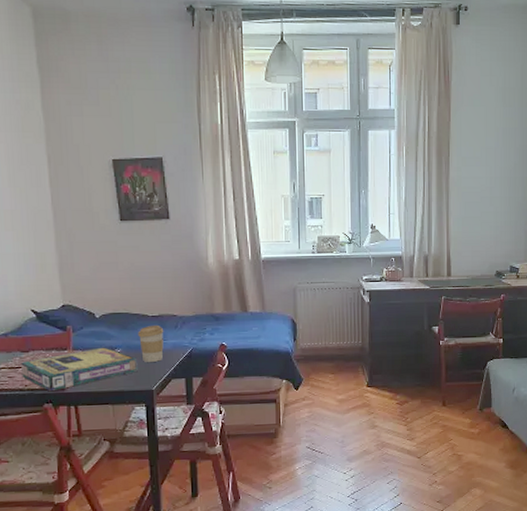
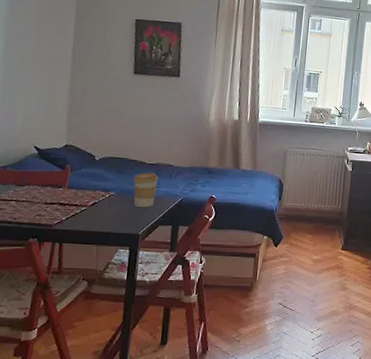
video game box: present [21,347,138,392] -> none [12,188,129,227]

